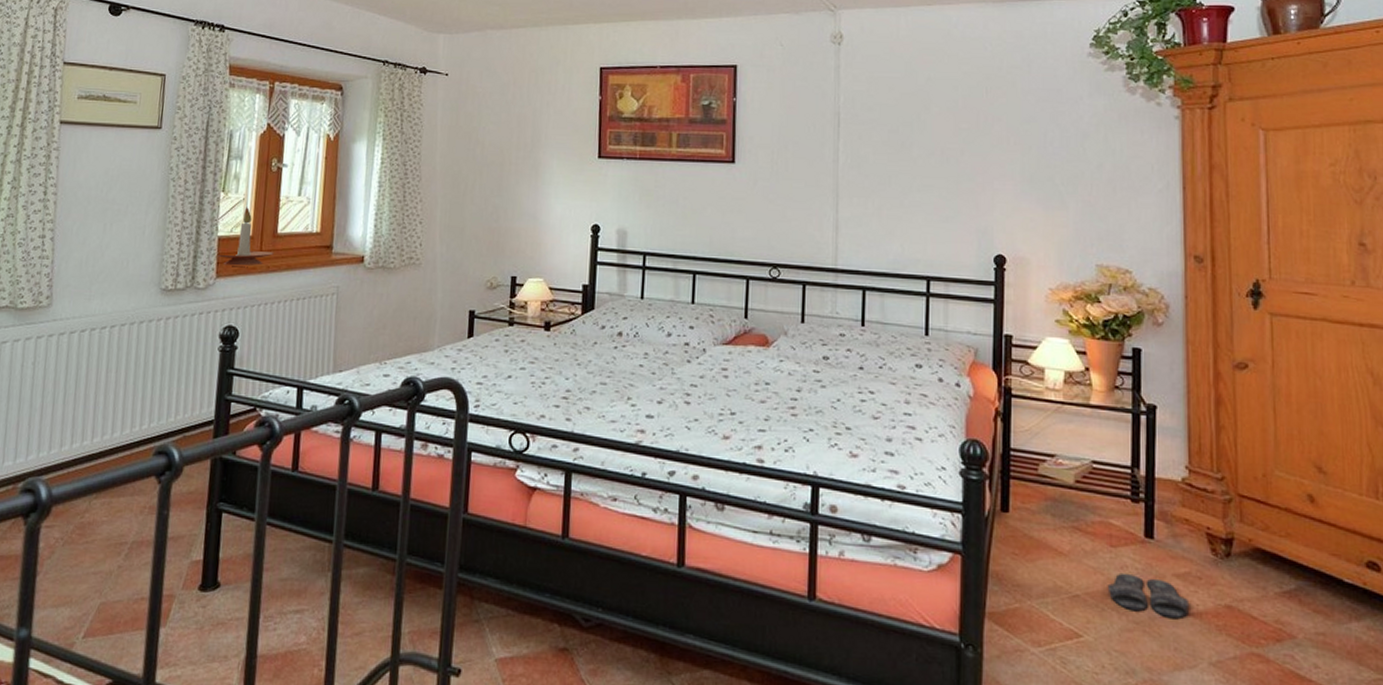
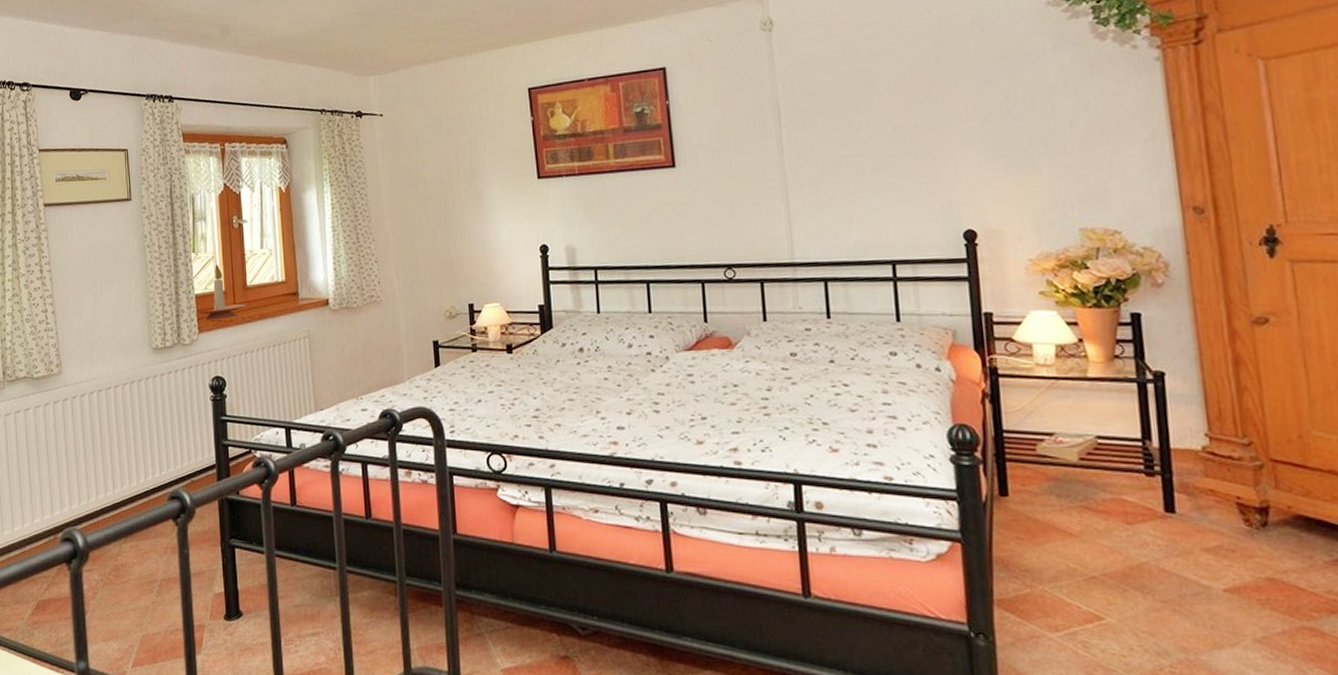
slippers: present [1107,572,1189,620] -> none [1127,550,1224,596]

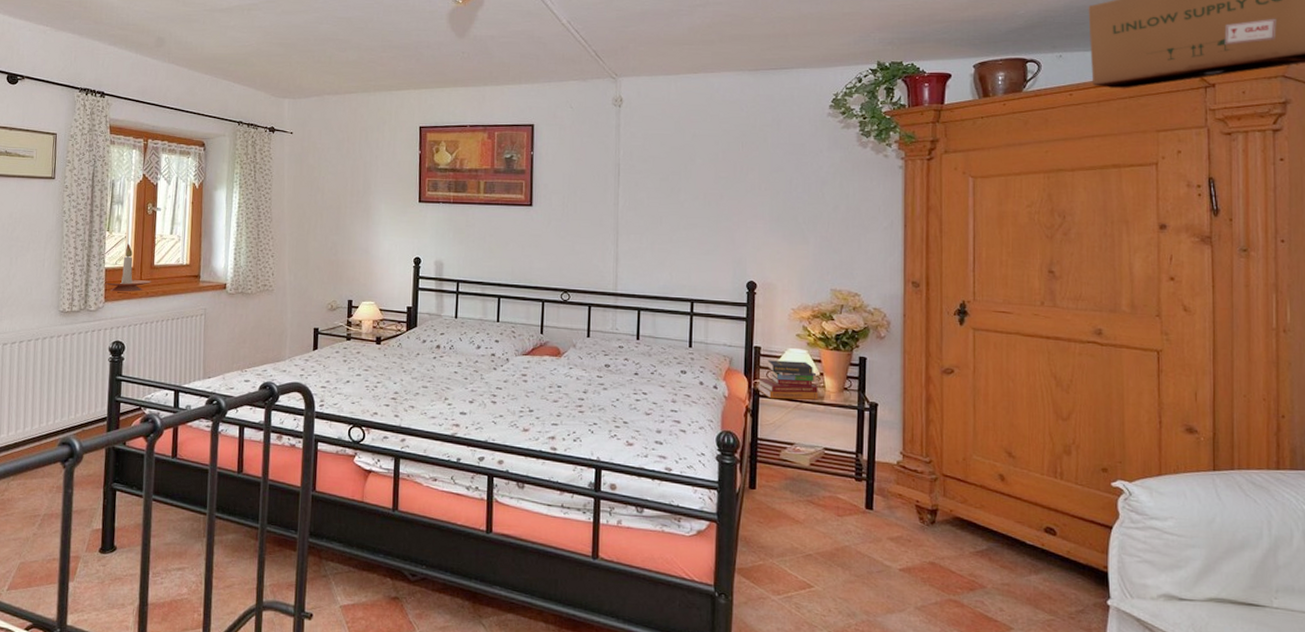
books: none [994,326,1080,378] -> present [758,360,818,400]

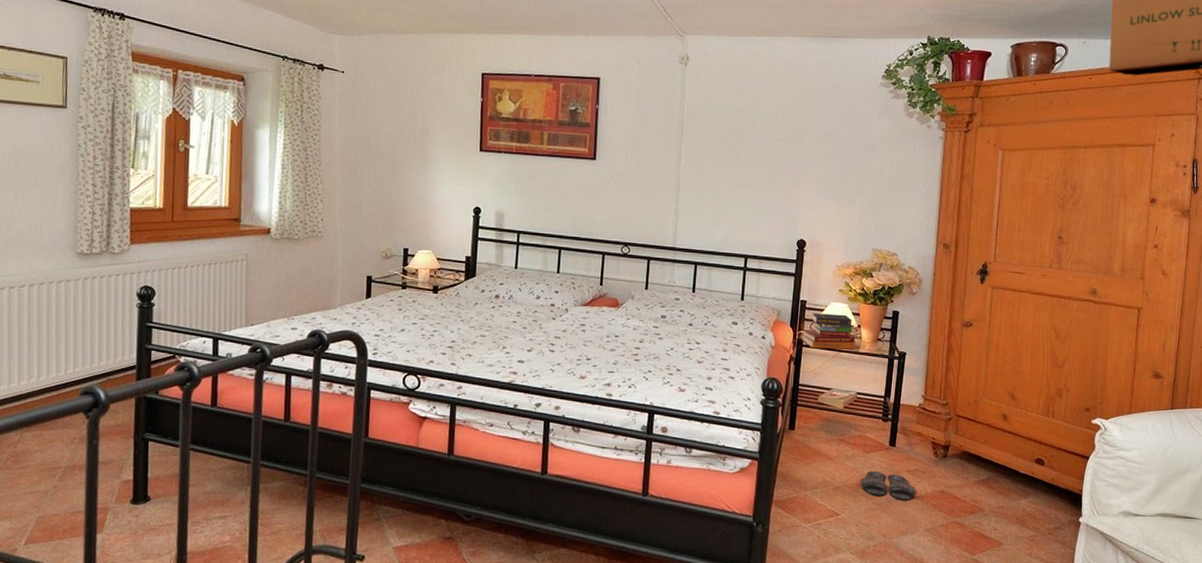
candle holder: present [103,244,152,292] -> none [129,182,185,235]
slippers: none [834,537,900,574] -> present [860,470,915,501]

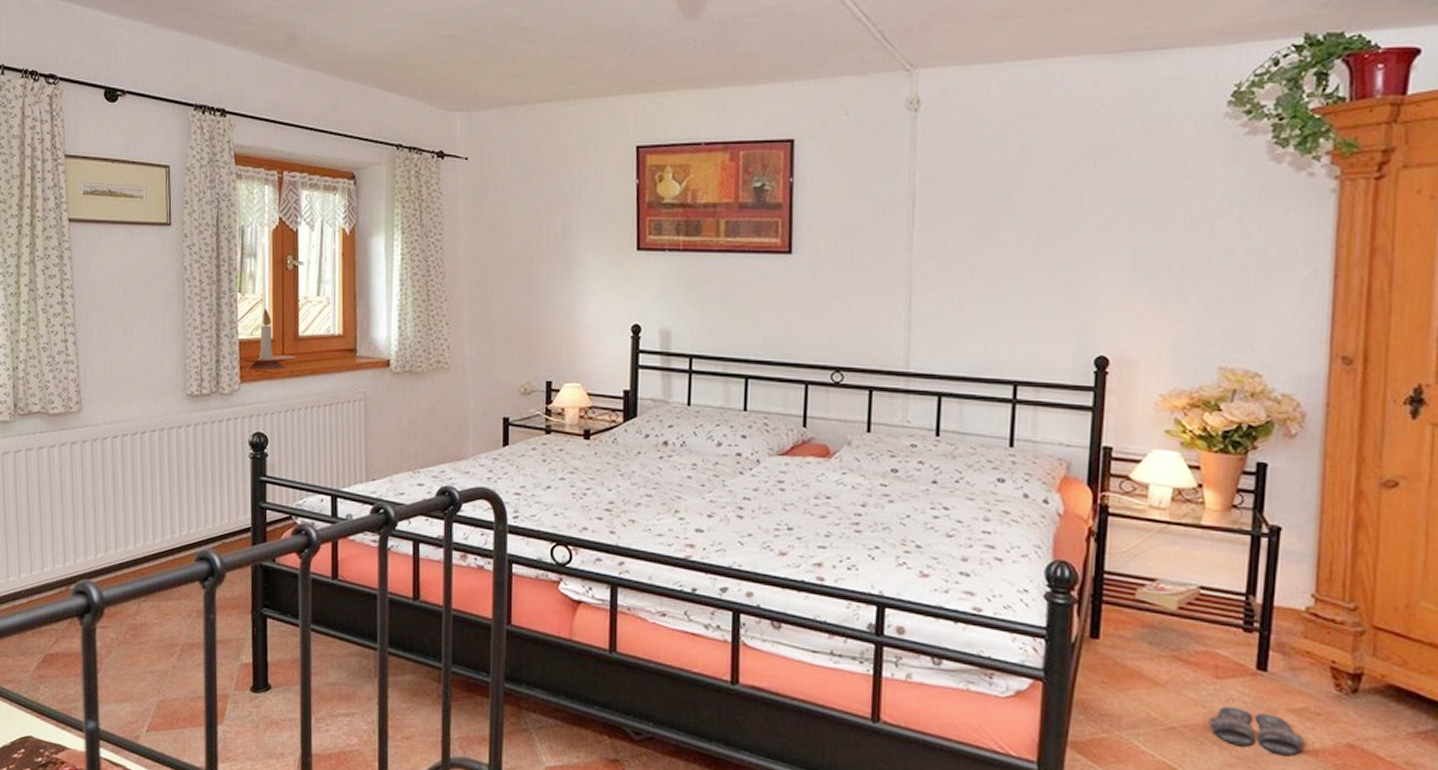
candle holder: none [129,182,185,235] -> present [238,308,297,371]
books: present [802,313,855,350] -> none [1107,465,1194,521]

